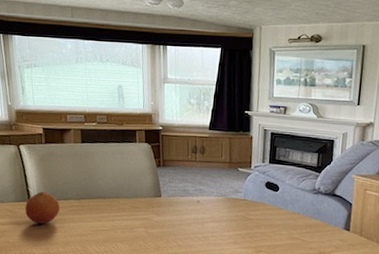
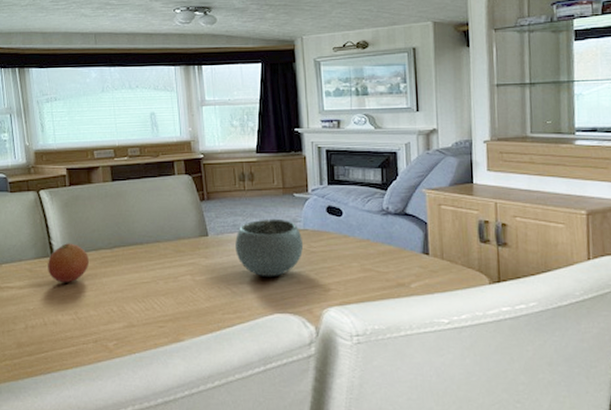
bowl: none [183,187,242,236] -> present [235,218,304,277]

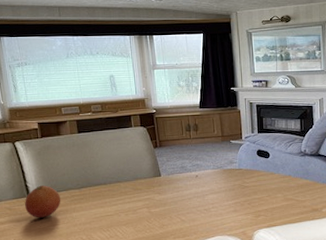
bowl: present [235,218,304,277] -> none [183,161,239,208]

